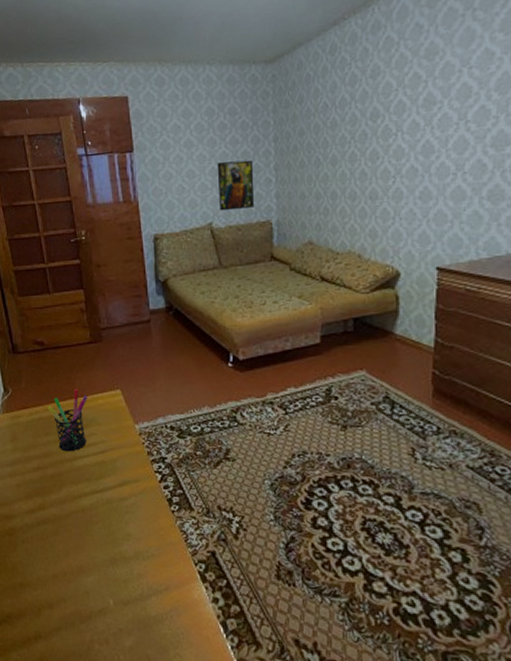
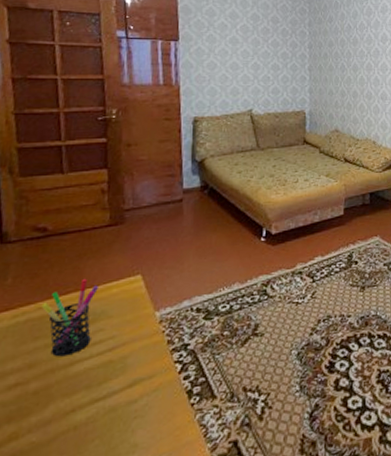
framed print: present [217,159,255,211] -> none [259,58,291,100]

